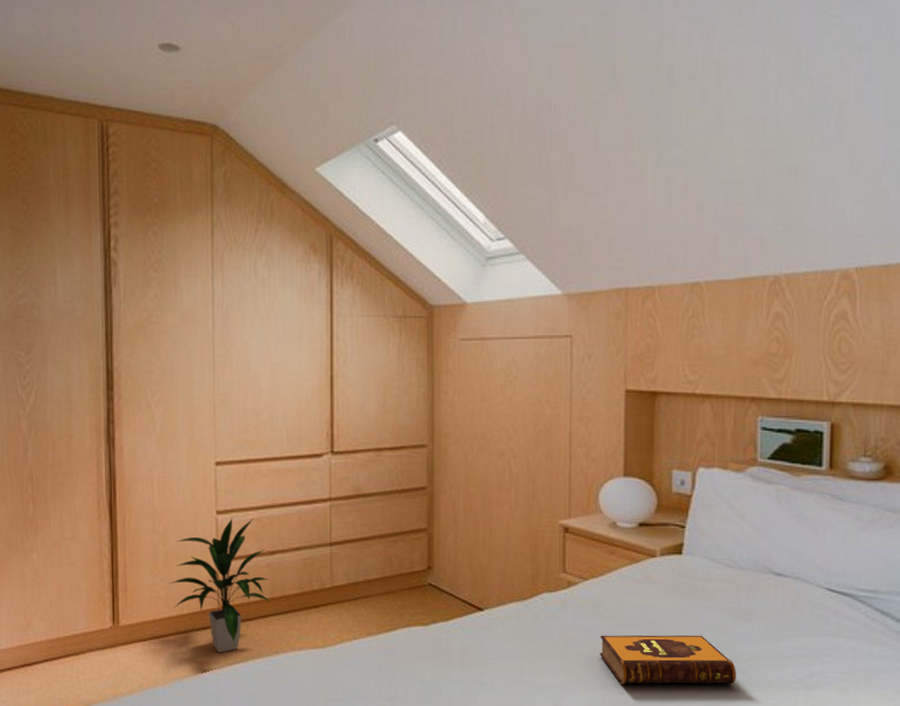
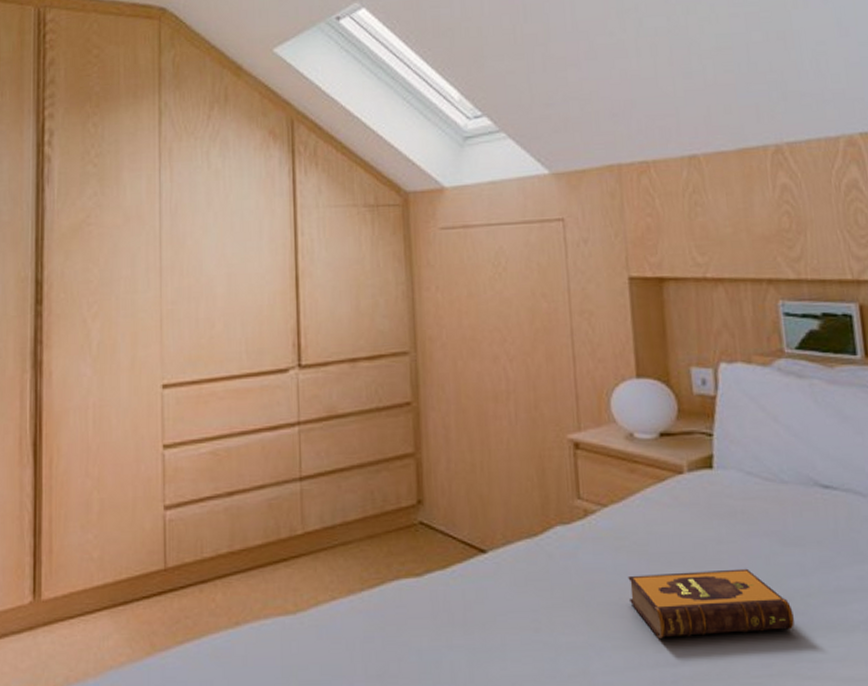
indoor plant: present [168,517,270,653] -> none [103,450,229,628]

